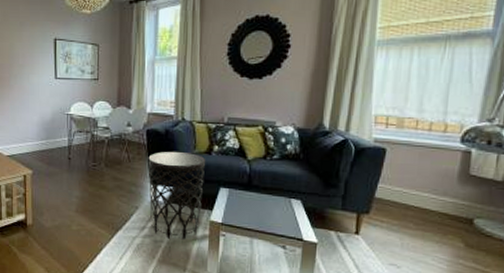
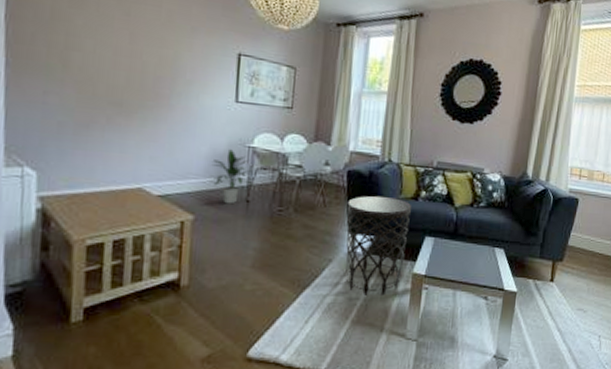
indoor plant: none [41,117,74,161] -> present [211,149,255,204]

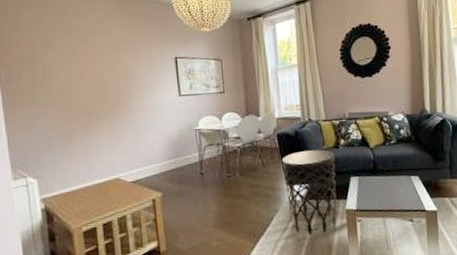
indoor plant: present [211,149,255,204] -> none [168,134,206,179]

